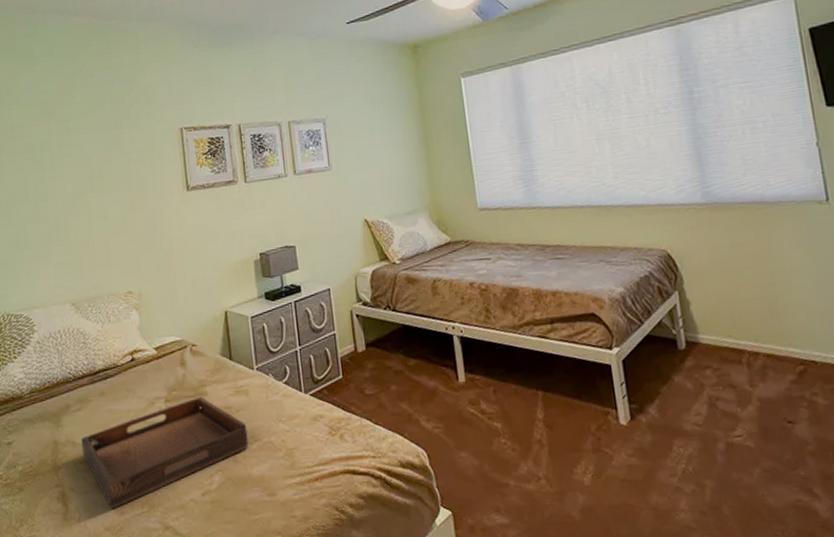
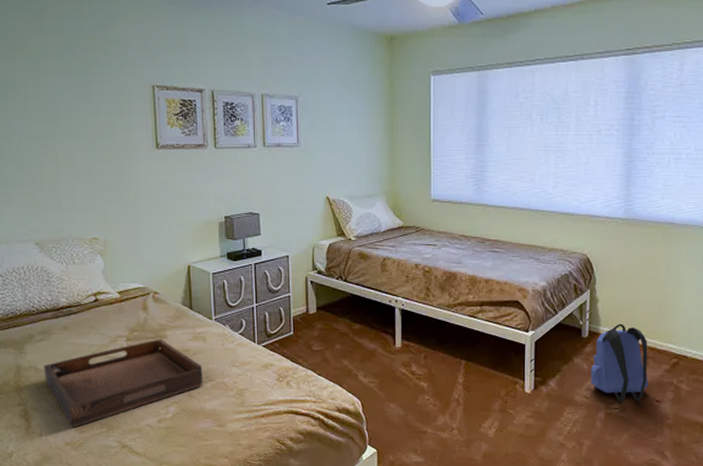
backpack: none [696,328,774,428] -> present [590,324,649,403]

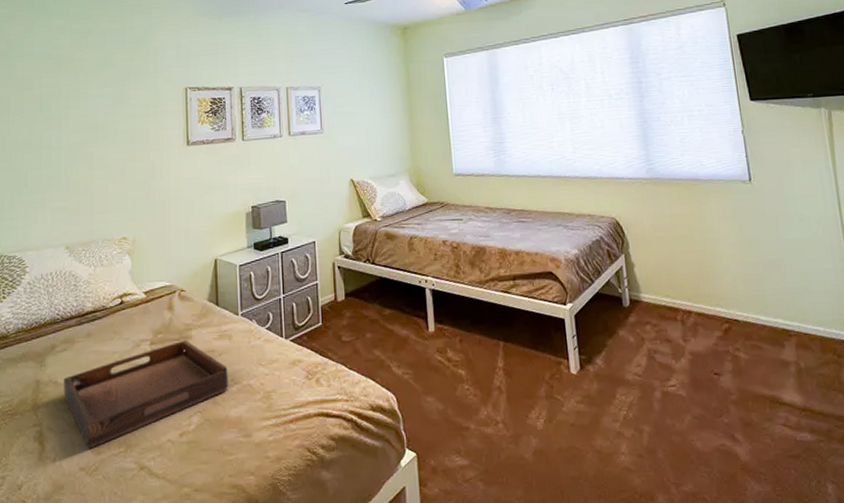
backpack: present [590,324,649,403] -> none [638,288,703,379]

